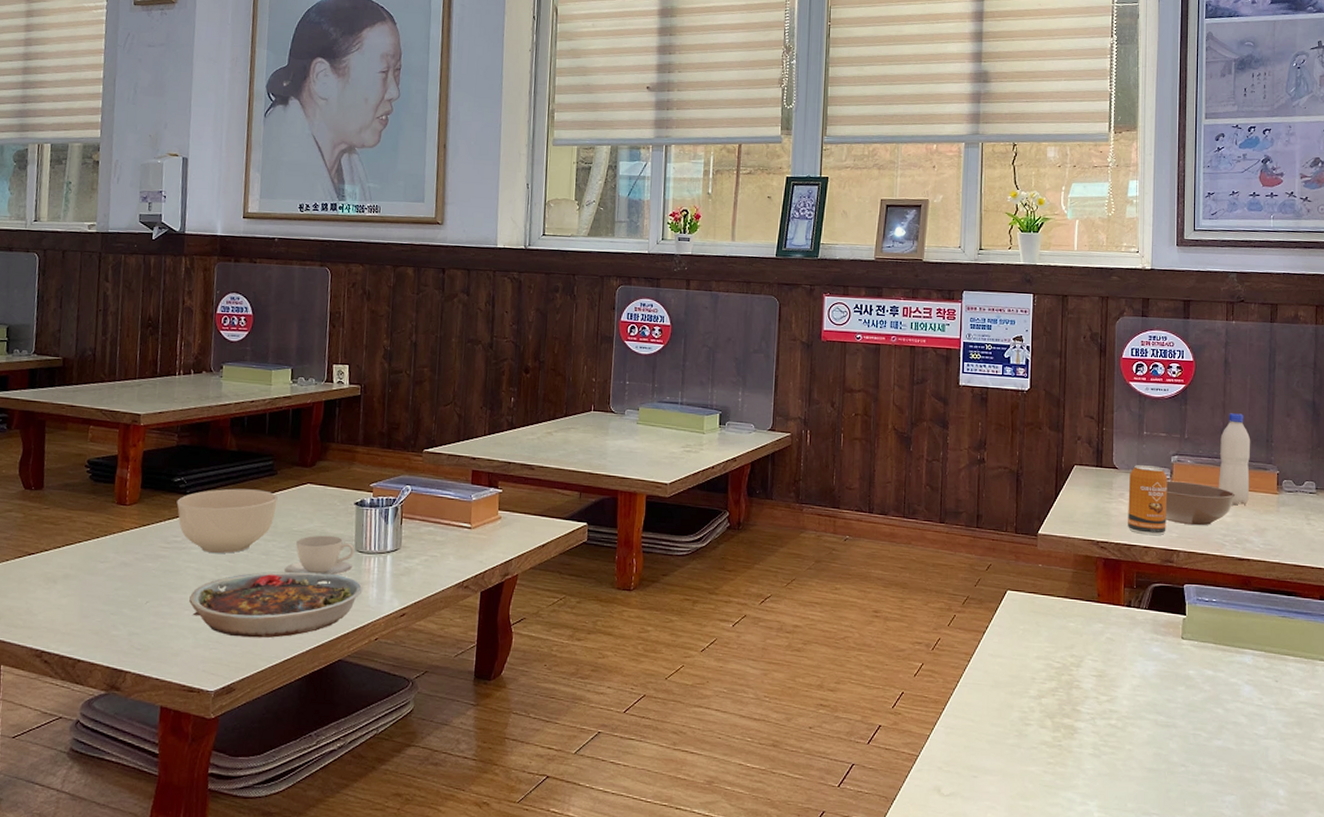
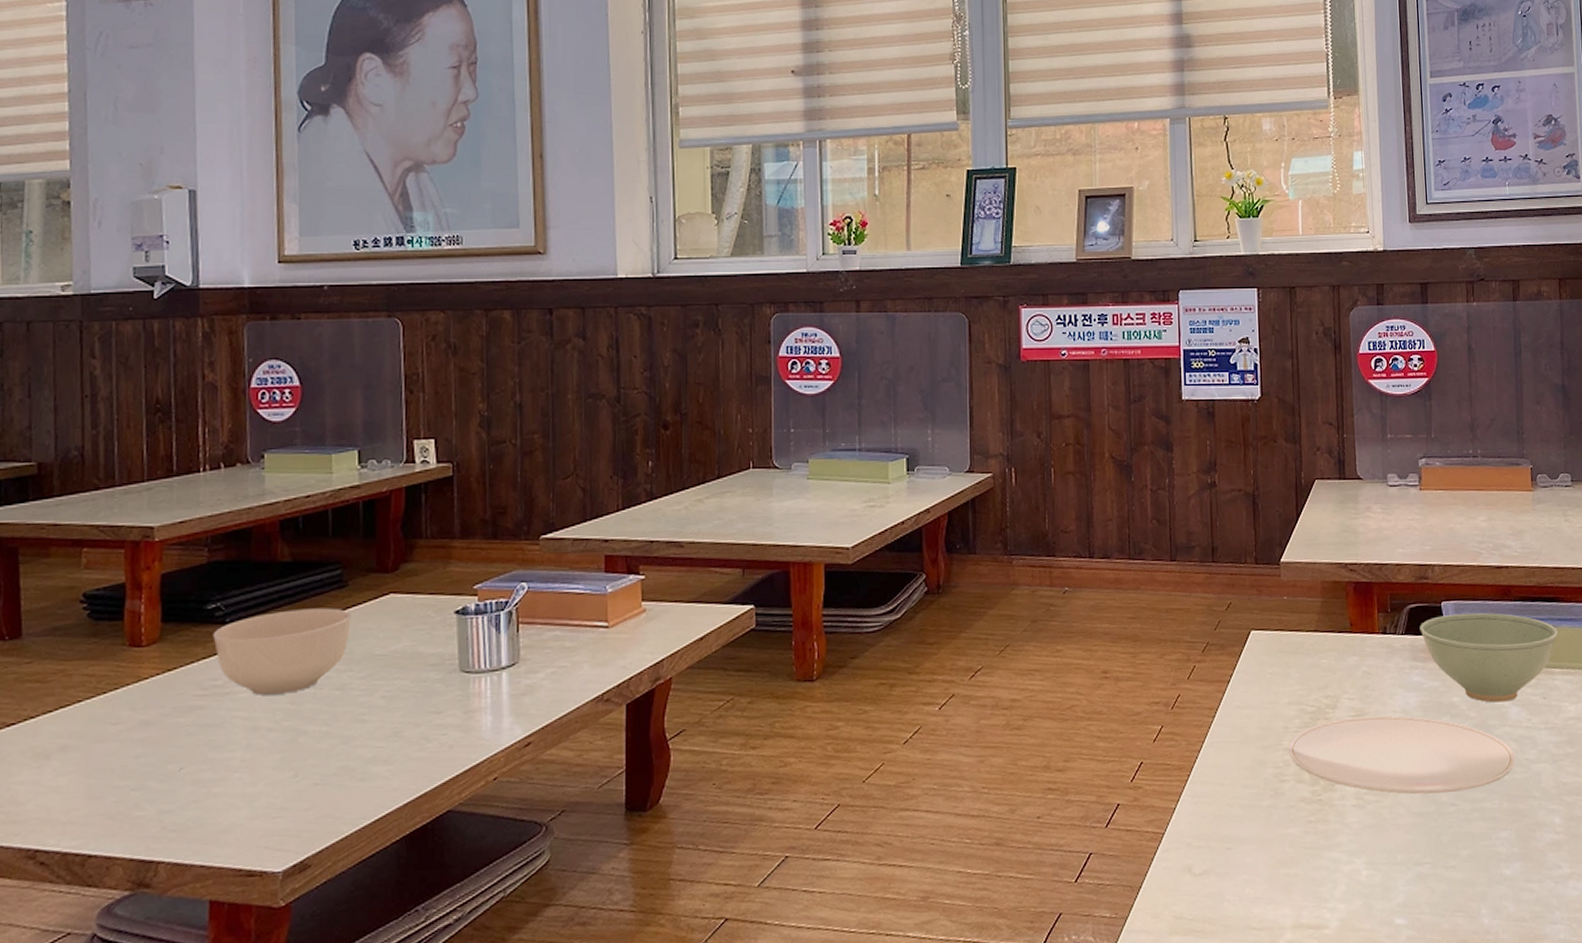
dish: present [189,571,363,638] -> none [239,703,473,799]
teacup: present [283,535,355,576] -> none [365,655,459,710]
plate: none [1034,676,1245,755] -> present [1288,715,1516,795]
soda can: present [1128,465,1168,536] -> none [1375,472,1419,551]
bowl: none [1162,596,1293,680] -> present [1419,612,1558,703]
bowl: present [1165,480,1236,526] -> none [1415,487,1489,535]
water bottle: present [1218,413,1251,506] -> none [1469,405,1504,508]

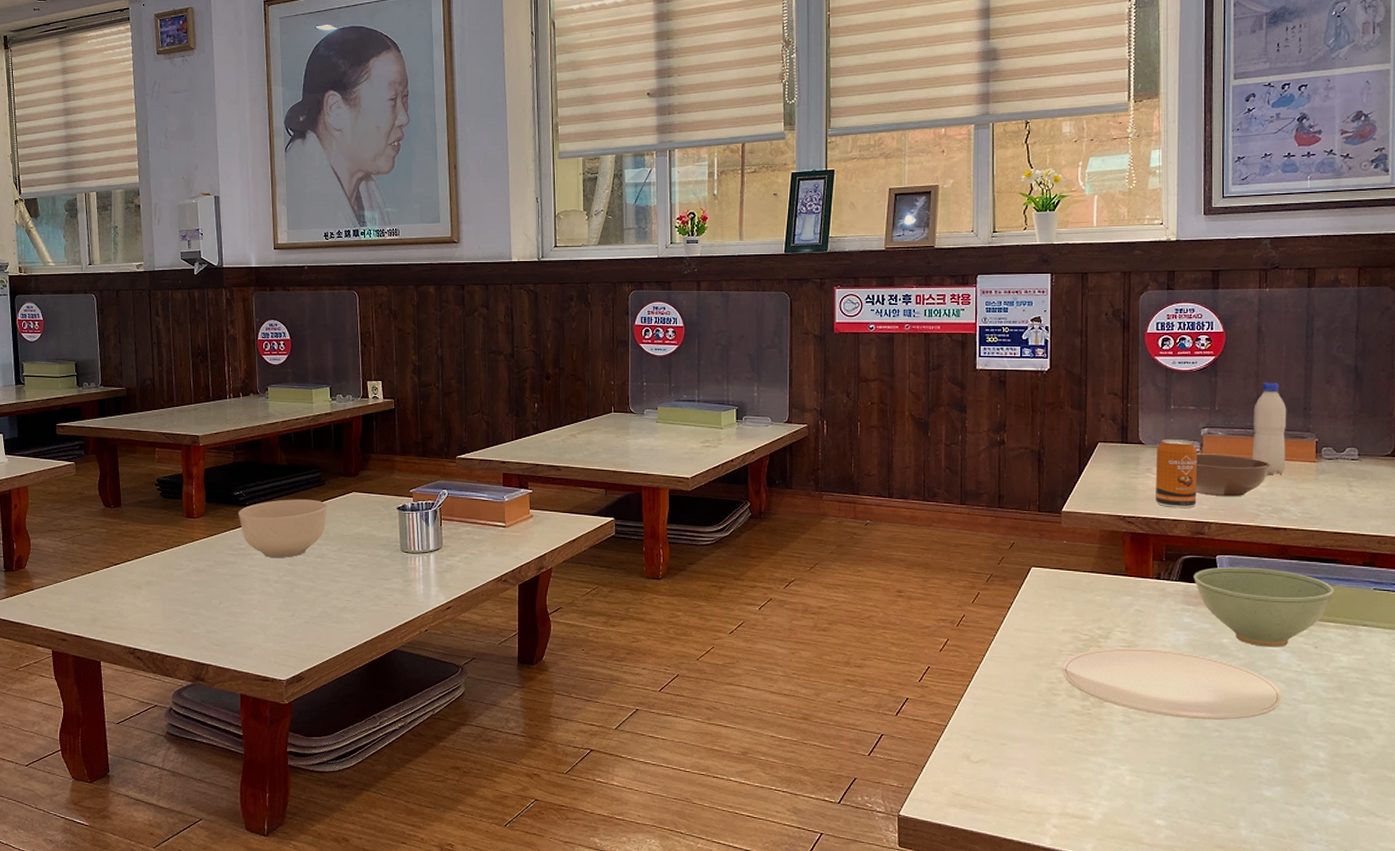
soda can: none [1375,472,1419,551] -> present [1156,439,1198,509]
bowl: none [1415,487,1489,535] -> present [1195,453,1271,497]
water bottle: none [1469,405,1504,508] -> present [1251,383,1287,475]

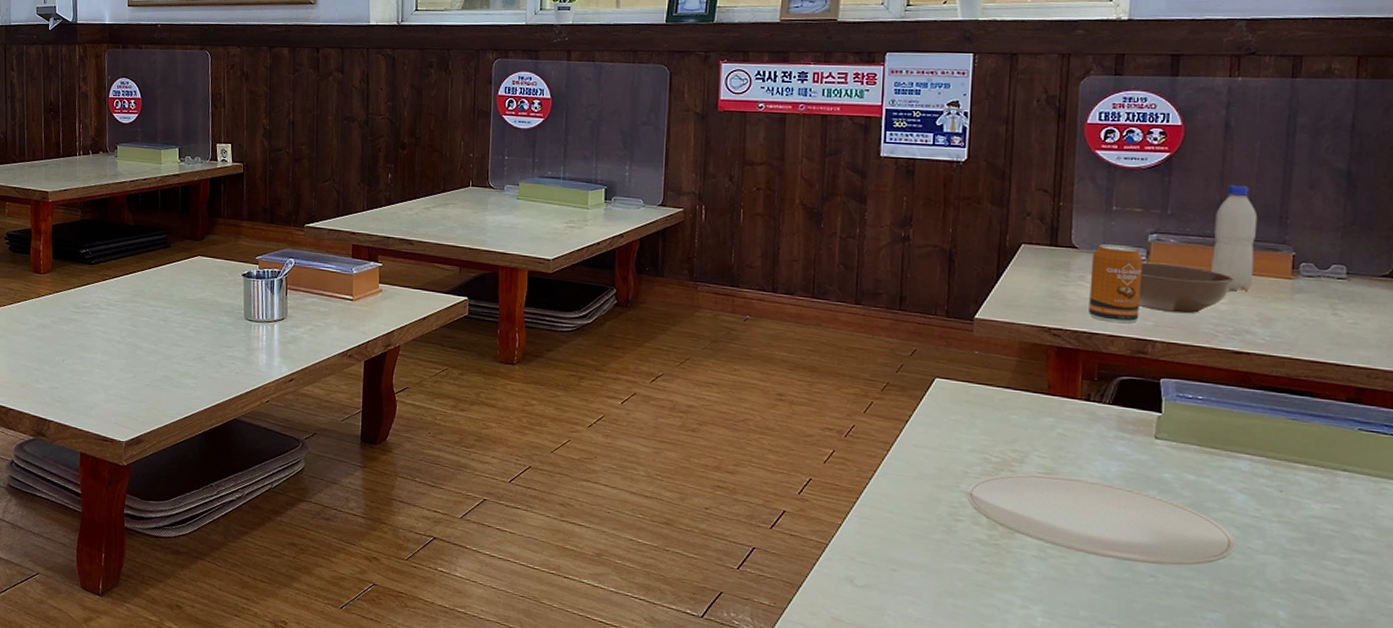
bowl: present [238,499,327,559] -> none [84,259,172,319]
bowl: present [1193,566,1334,647] -> none [1131,392,1308,488]

